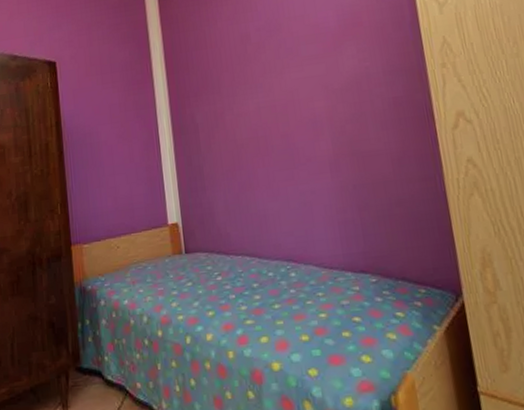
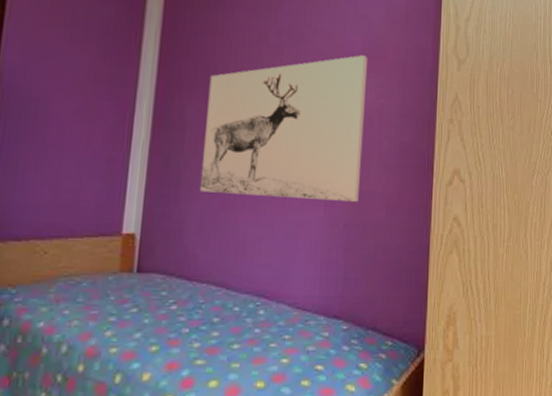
wall art: none [209,27,363,180] -> present [199,55,368,202]

